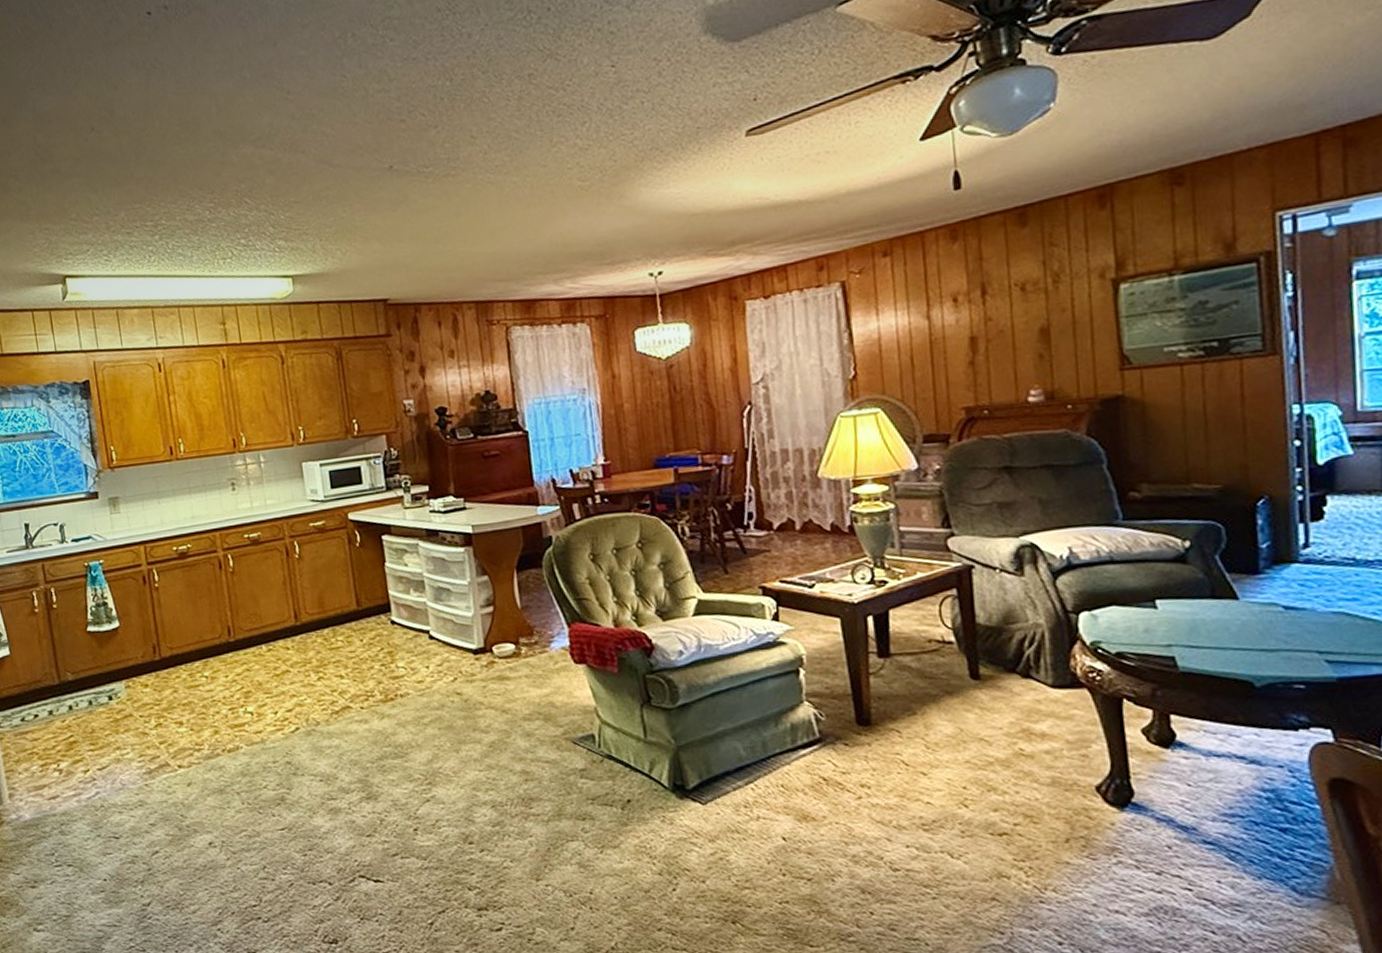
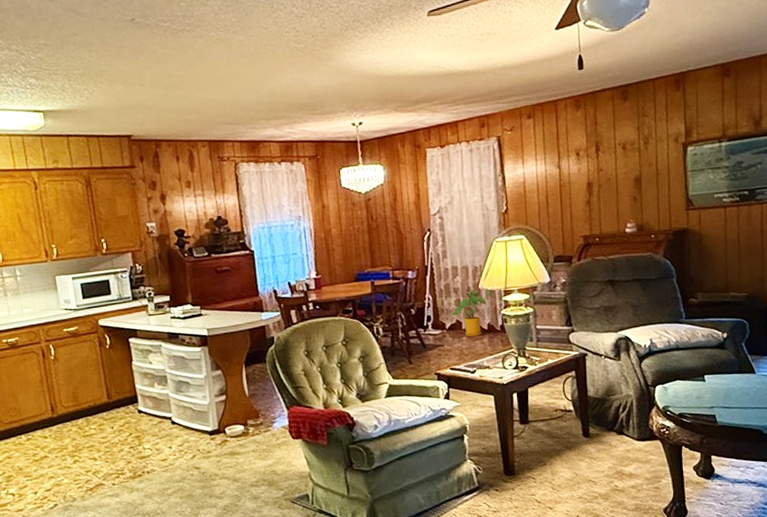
house plant: none [780,479,838,540] -> present [451,290,493,337]

